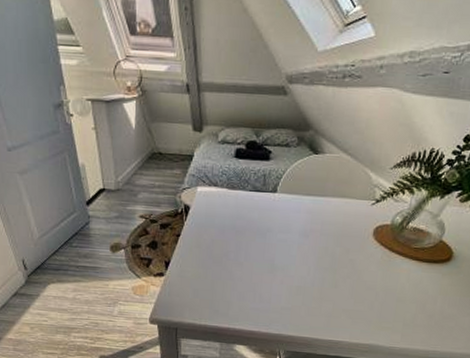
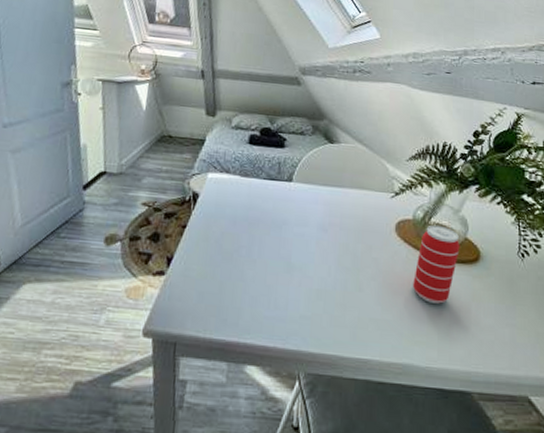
beverage can: none [385,229,435,297] -> present [413,225,460,304]

